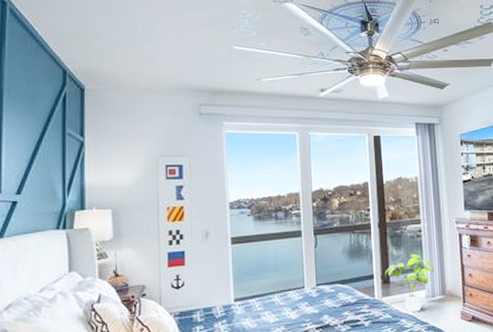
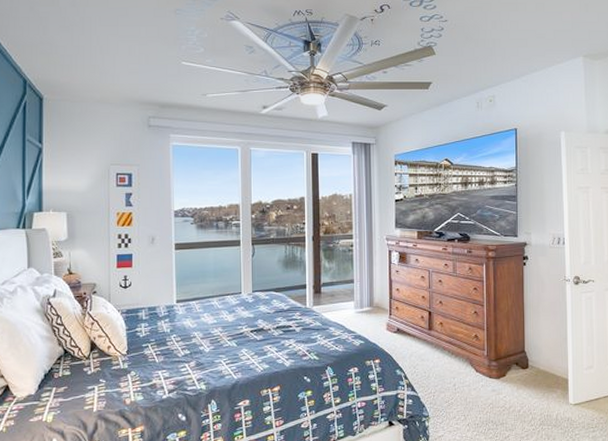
house plant: present [385,254,434,312] -> none [317,267,363,321]

